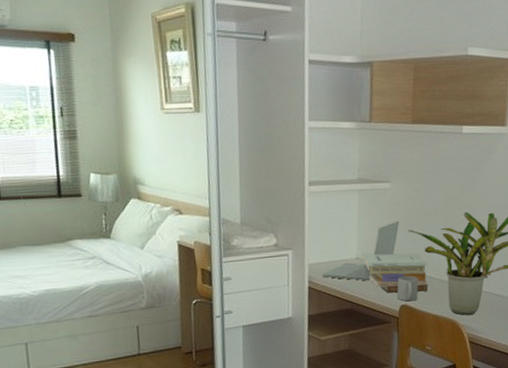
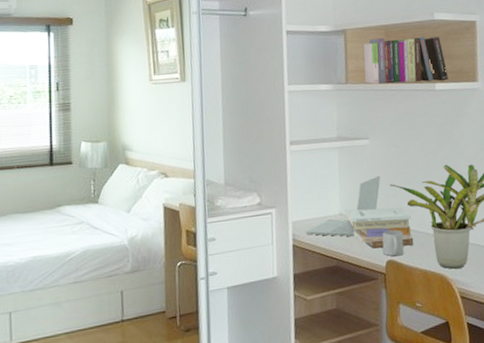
books: none [389,73,477,125] -> present [363,36,448,84]

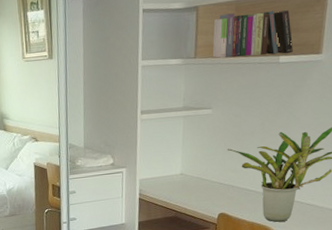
laptop: present [305,175,381,237] -> none [150,141,220,193]
books: present [345,207,414,249] -> none [185,169,244,203]
mug: present [382,229,404,257] -> none [216,188,236,210]

